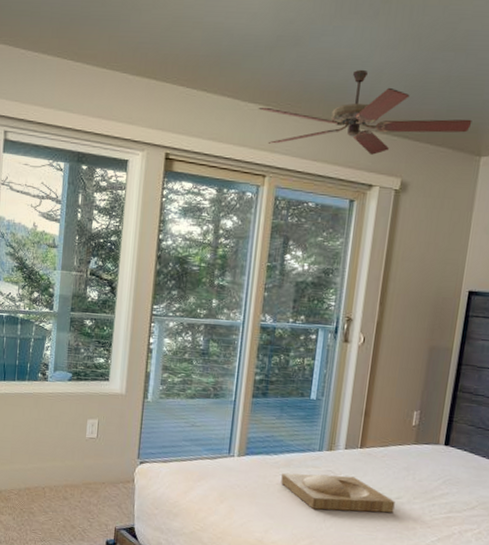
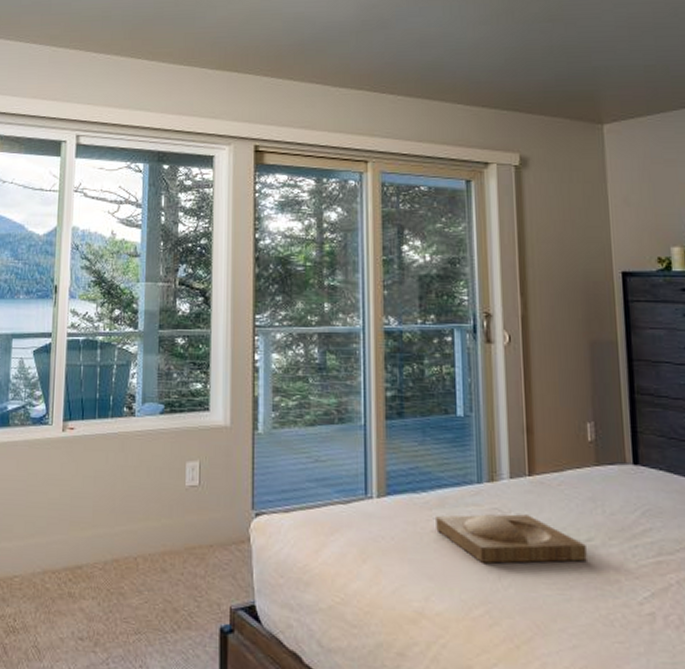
ceiling fan: present [258,69,472,155] -> none [350,46,586,131]

